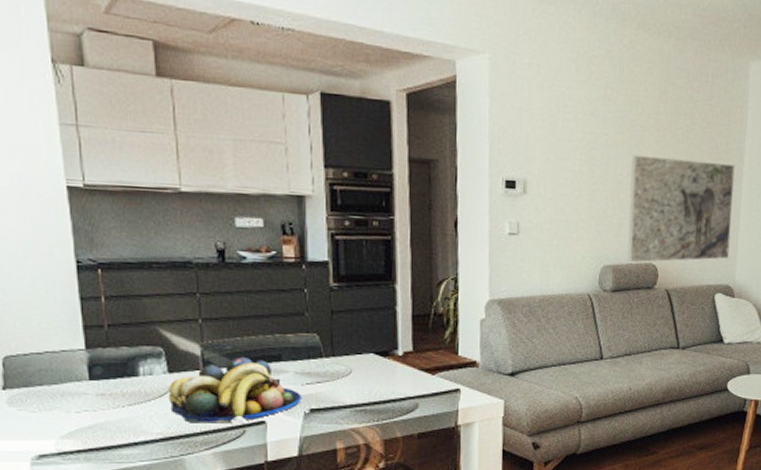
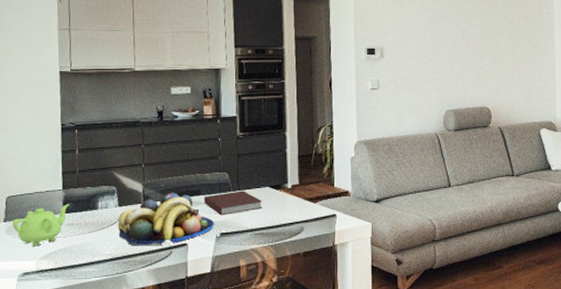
teapot: none [15,368,97,422] -> present [12,204,69,247]
notebook: none [286,357,366,388] -> present [203,191,263,216]
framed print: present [627,154,735,263] -> none [464,23,549,107]

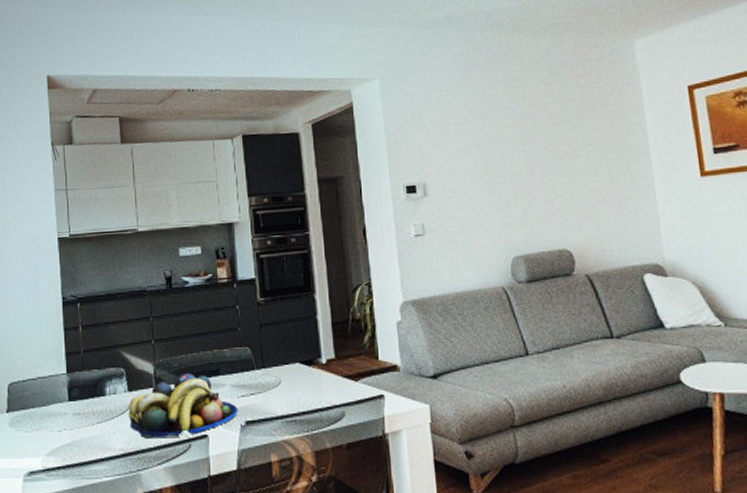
teapot: present [12,204,69,247] -> none [15,390,75,441]
notebook: present [203,191,263,216] -> none [223,368,294,400]

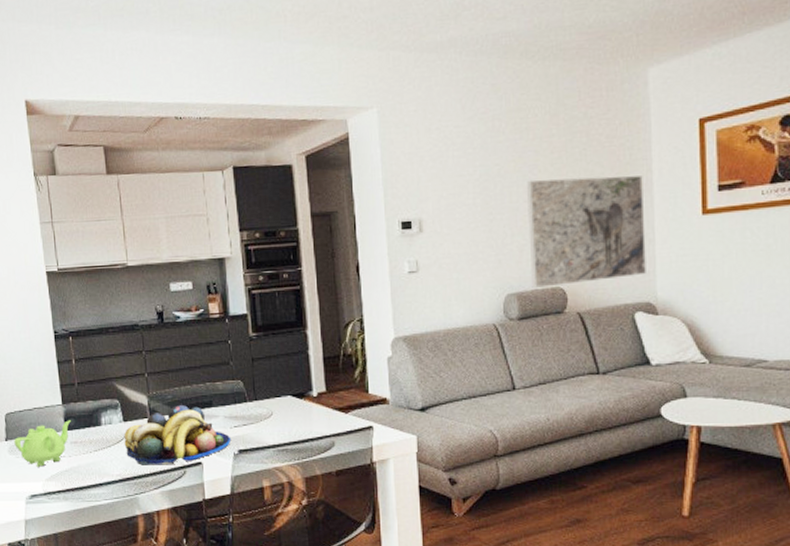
teapot: none [15,390,75,441] -> present [14,420,71,467]
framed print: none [527,140,651,251] -> present [527,176,646,289]

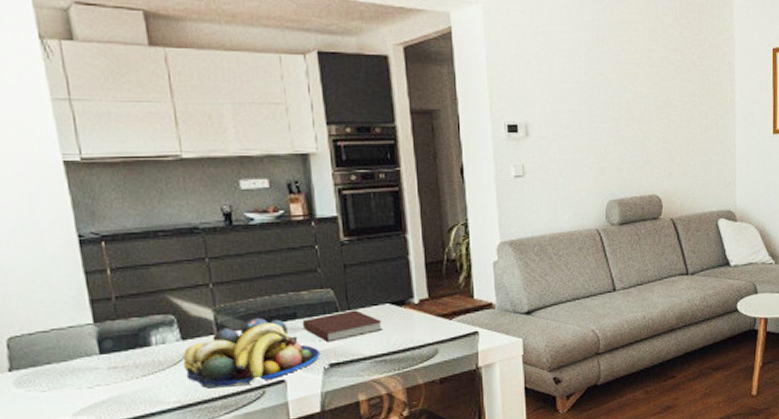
teapot: present [14,420,71,467] -> none [22,342,107,400]
notebook: none [216,401,285,430] -> present [302,310,384,343]
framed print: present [527,176,646,289] -> none [628,91,728,196]

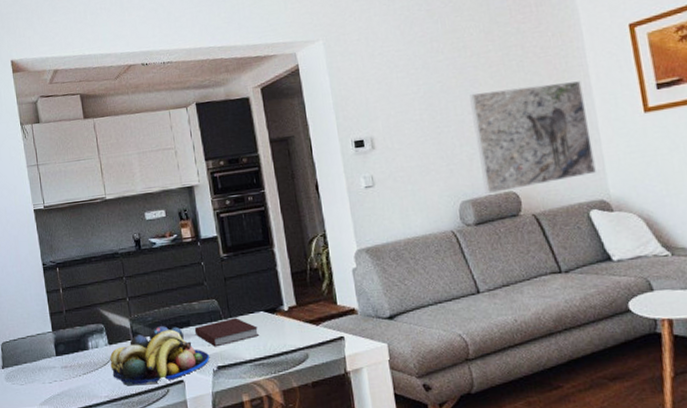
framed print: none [628,91,728,196] -> present [470,81,596,195]

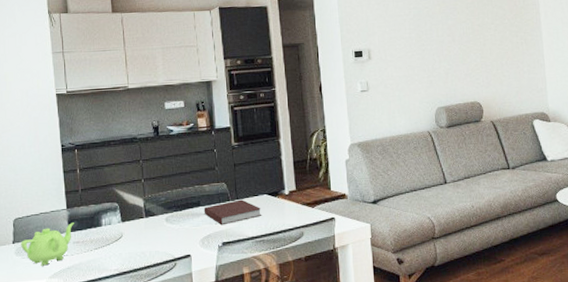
teapot: none [10,346,61,392] -> present [21,223,74,266]
fruit bowl: present [109,325,210,386] -> none [121,205,216,260]
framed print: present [470,81,596,195] -> none [449,16,540,103]

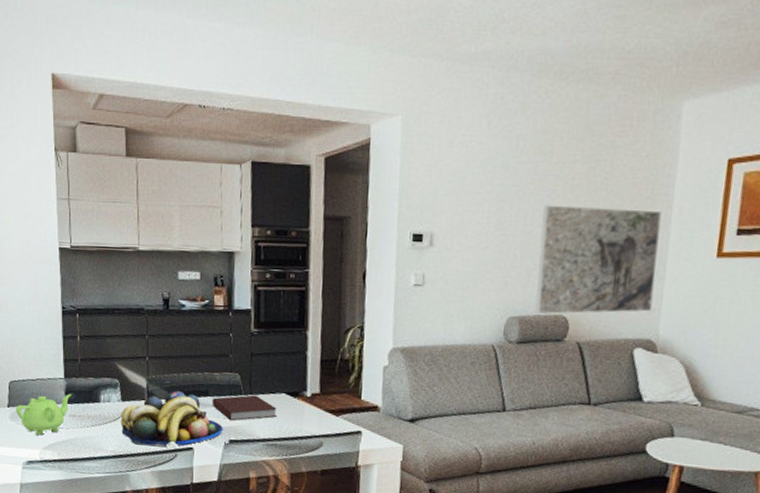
fruit bowl: none [121,205,216,260] -> present [120,390,224,447]
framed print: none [449,16,540,103] -> present [535,204,662,315]

